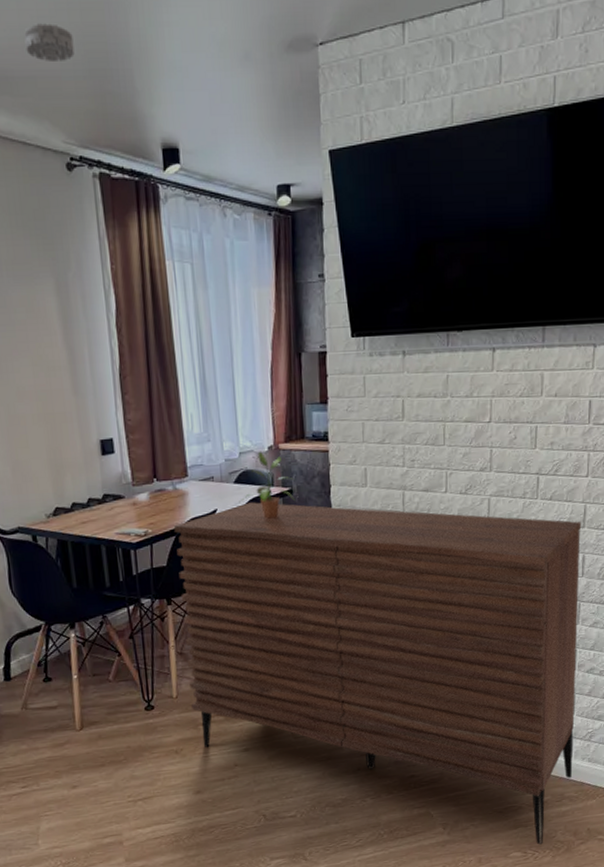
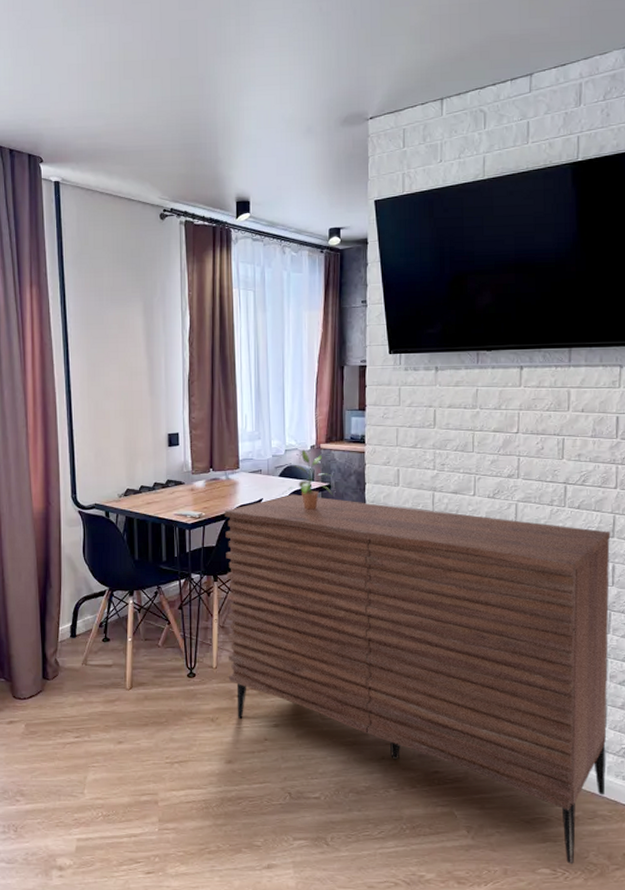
smoke detector: present [24,23,75,61] -> none [137,112,173,139]

